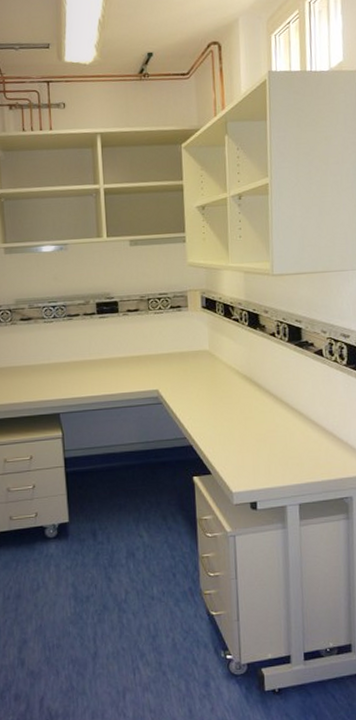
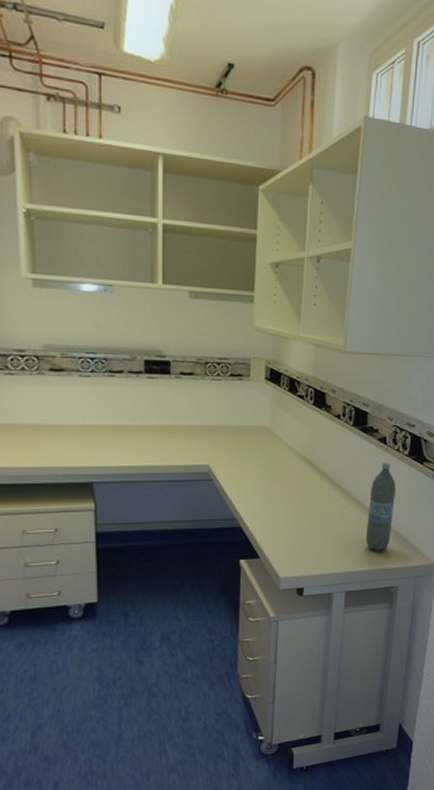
water bottle: none [312,373,339,462] -> present [366,462,397,551]

